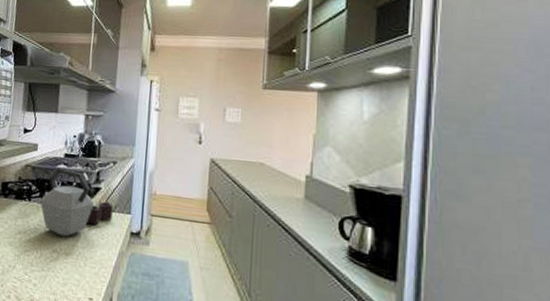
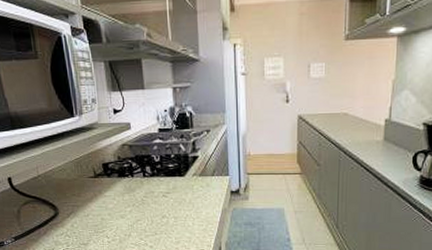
kettle: present [40,168,113,237] -> none [143,143,212,203]

